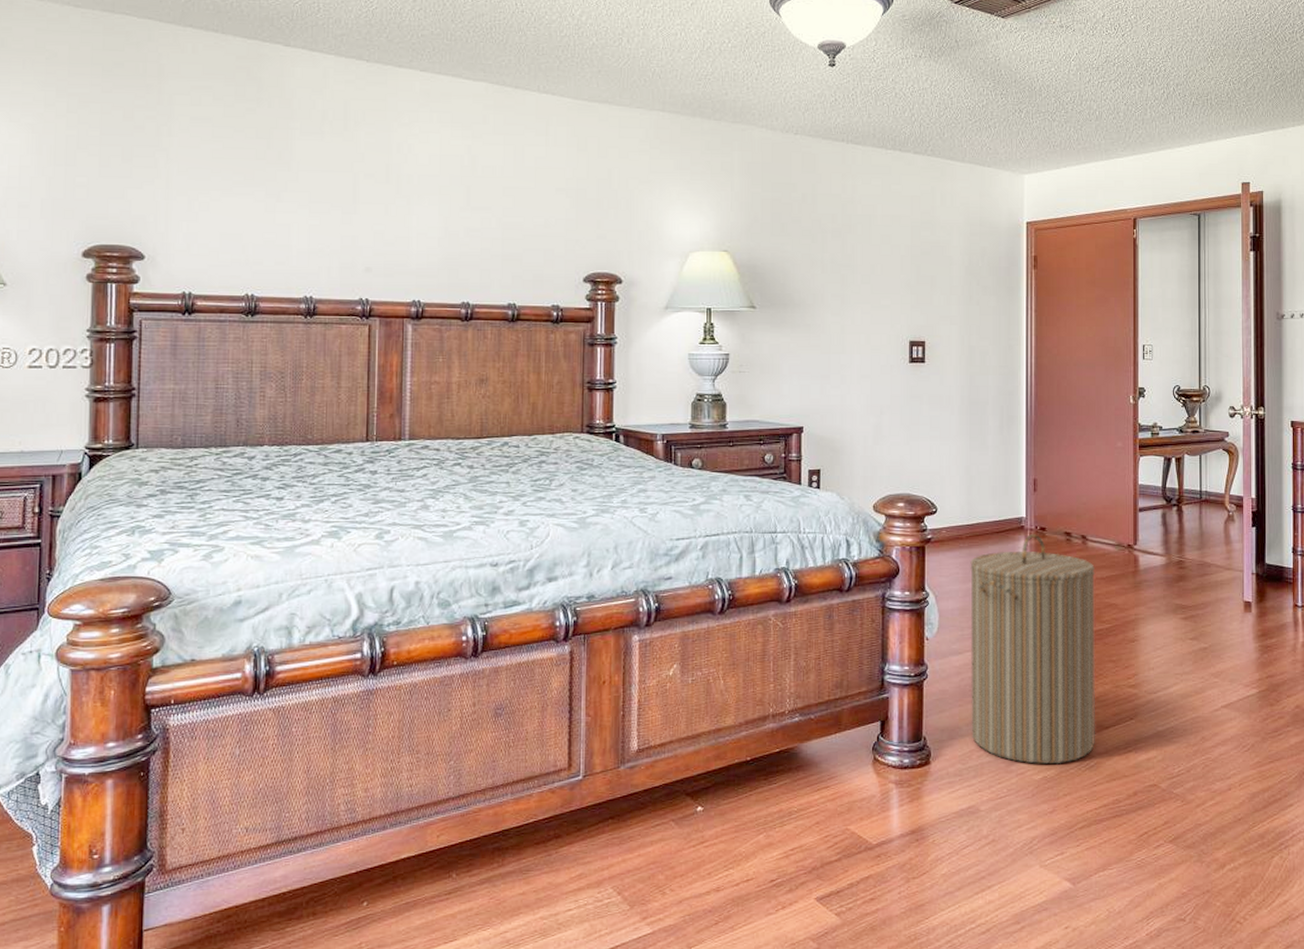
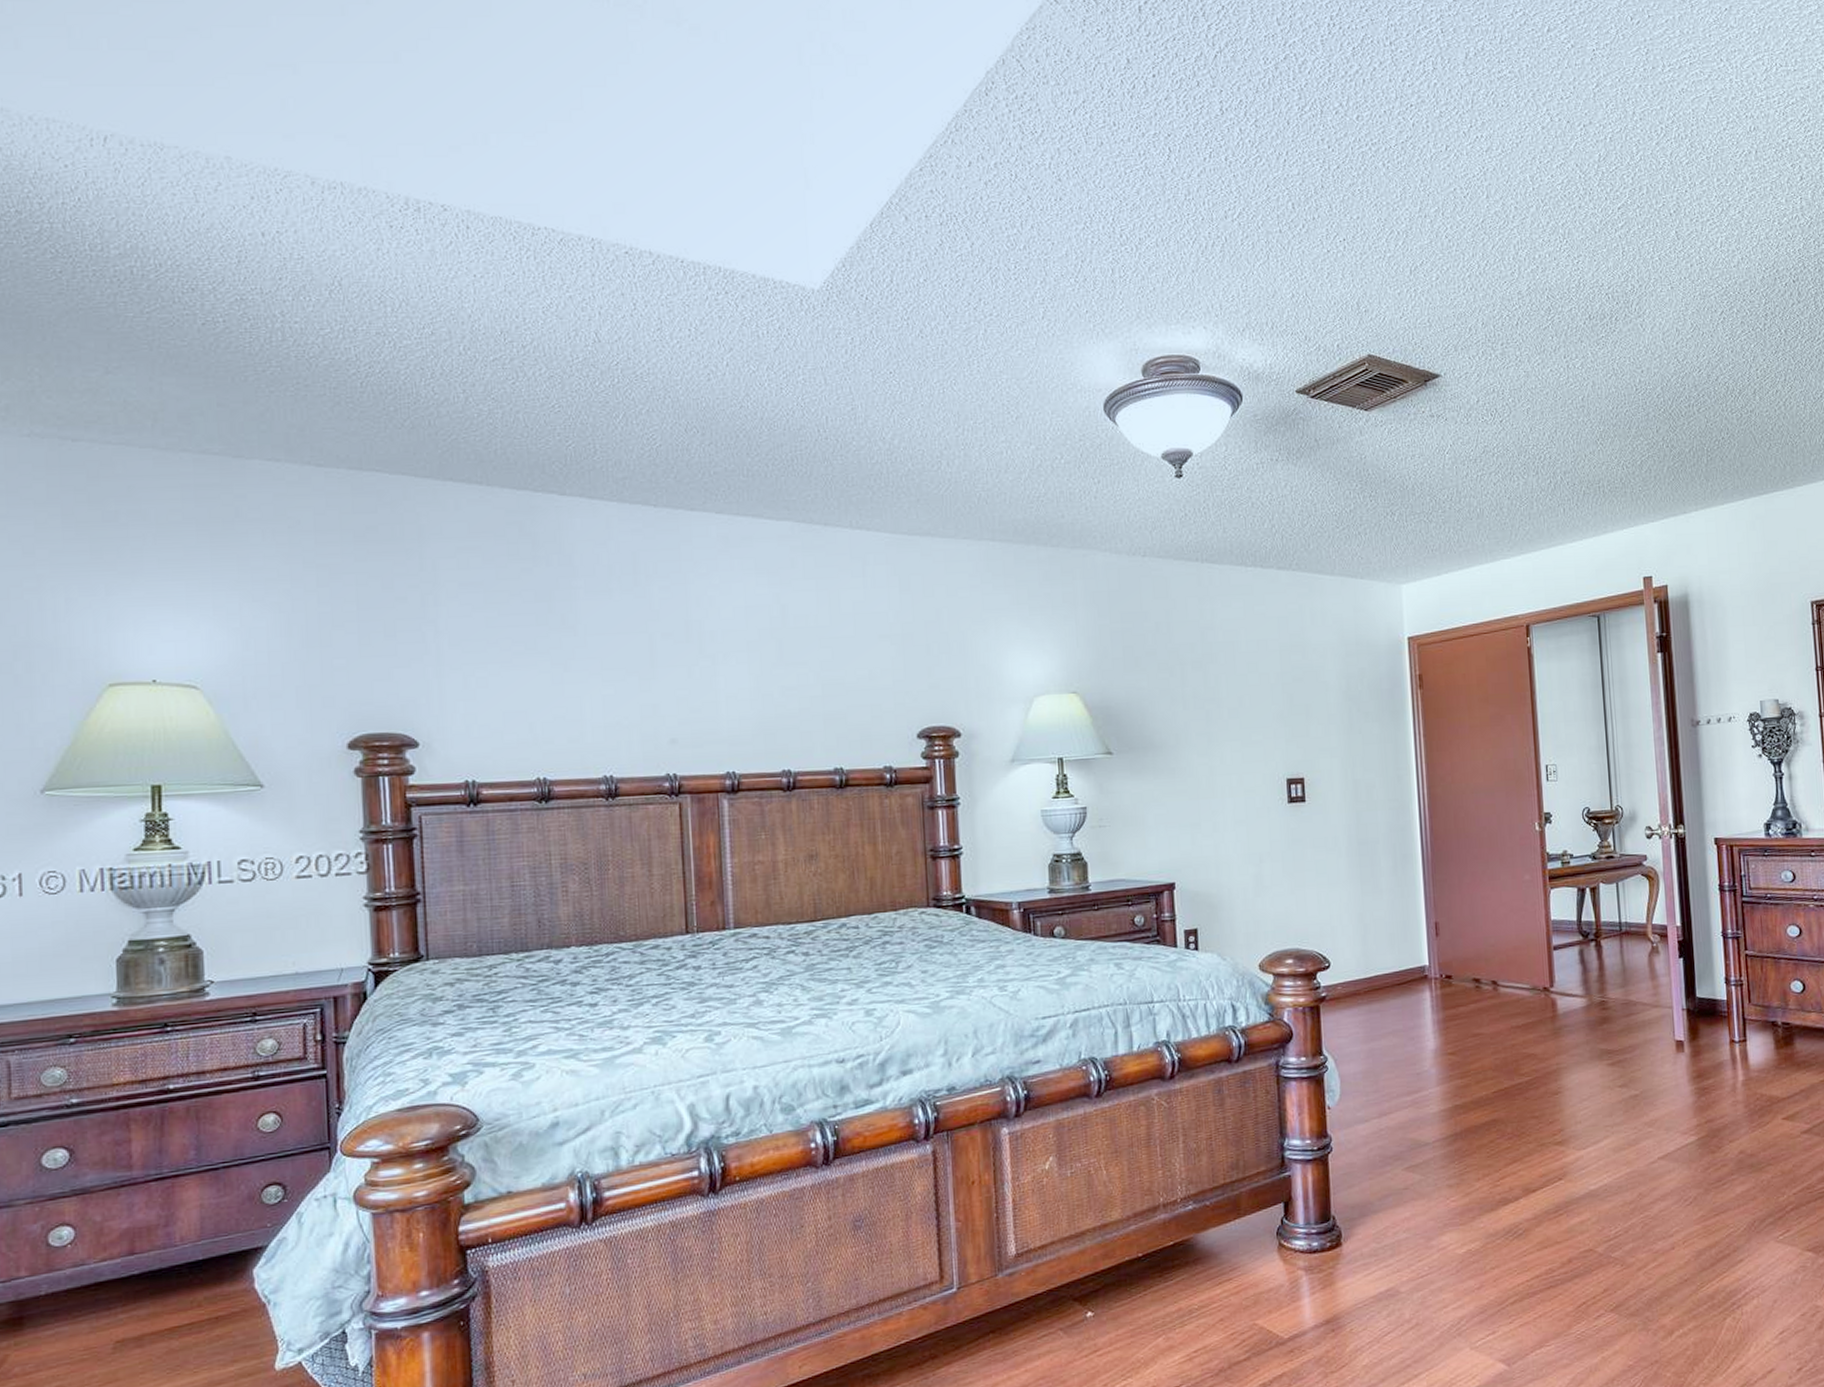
laundry hamper: present [970,534,1096,765] -> none [1371,983,1523,1237]

